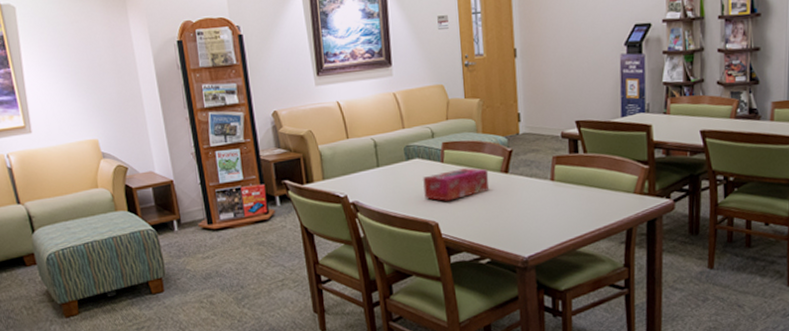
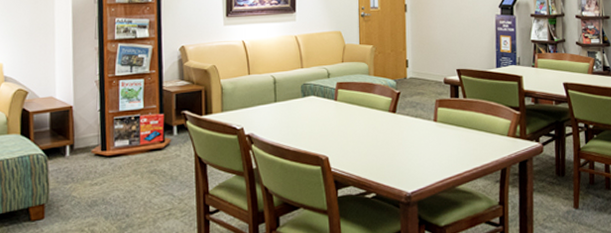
tissue box: present [423,167,489,201] -> none [317,106,378,137]

